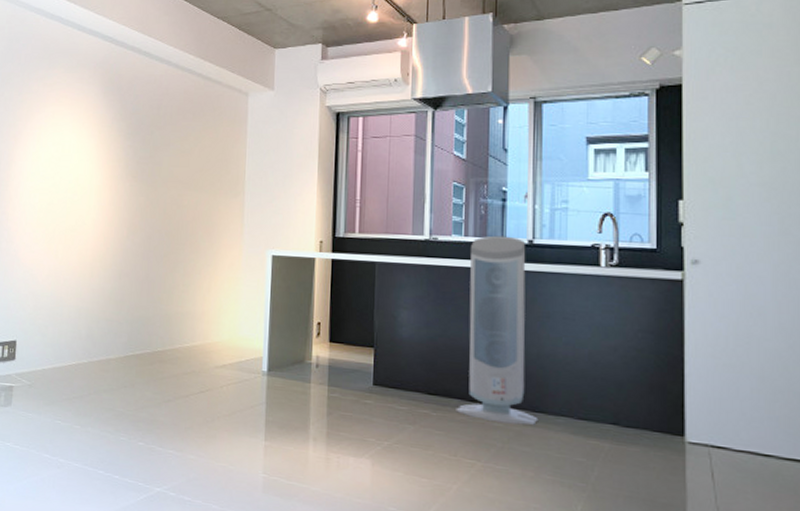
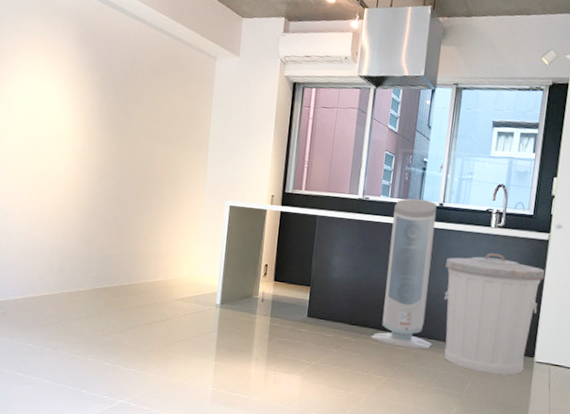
trash can: none [544,299,684,461] -> present [444,253,545,376]

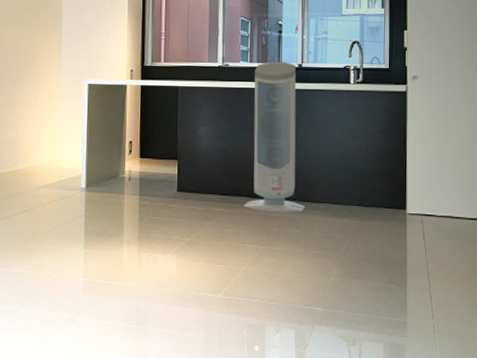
trash can: present [444,253,545,376] -> none [310,109,407,231]

